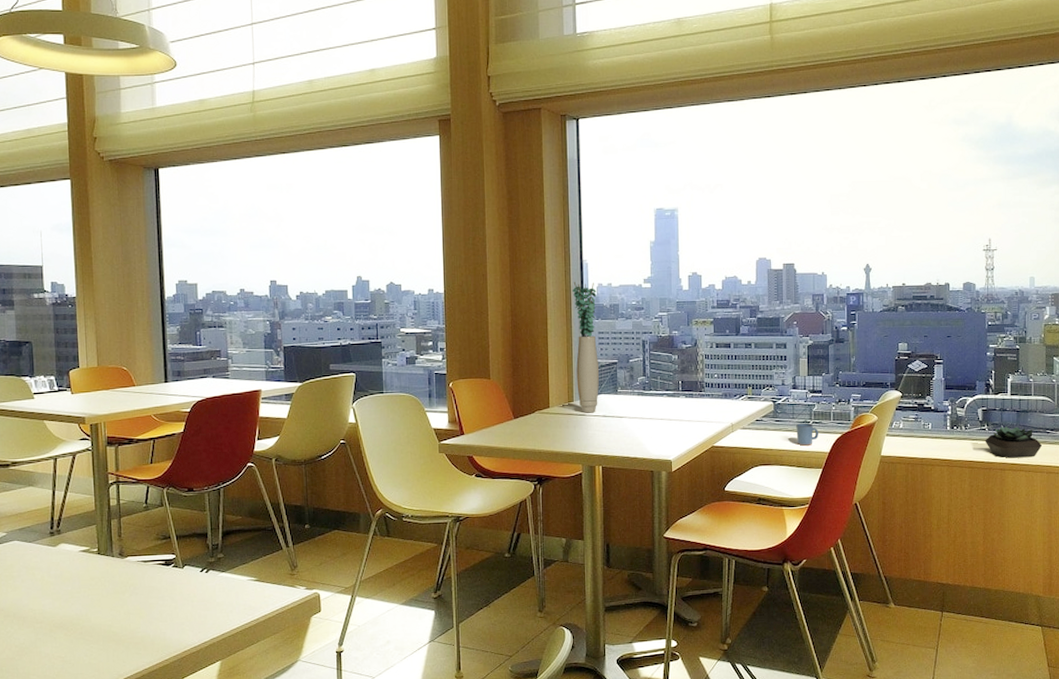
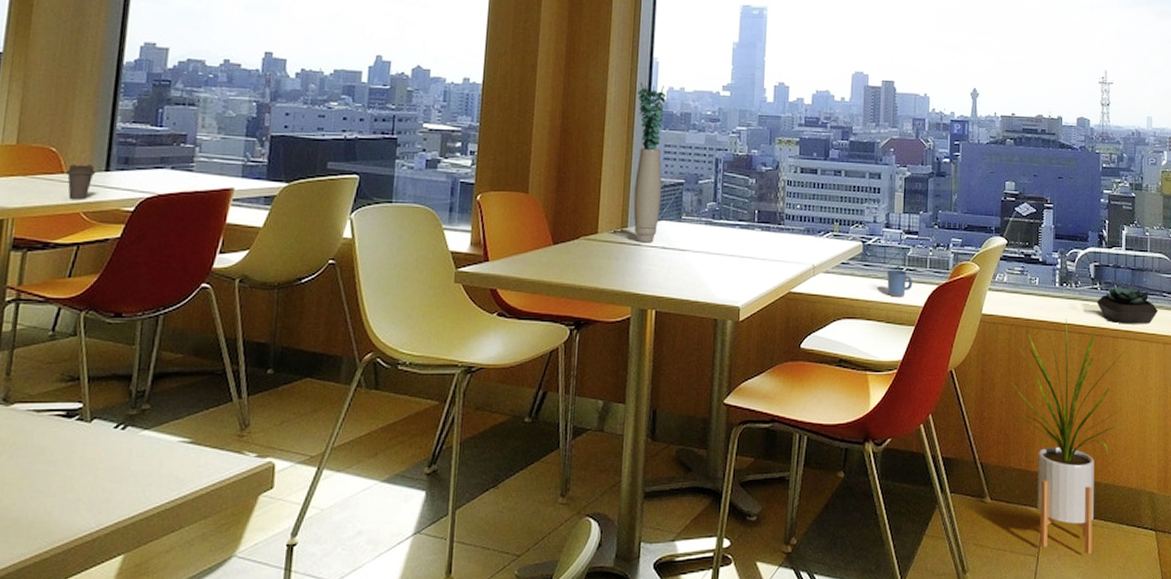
sippy cup: none [136,371,158,406] -> present [66,155,96,200]
house plant: none [909,456,1014,646] -> present [1011,318,1126,555]

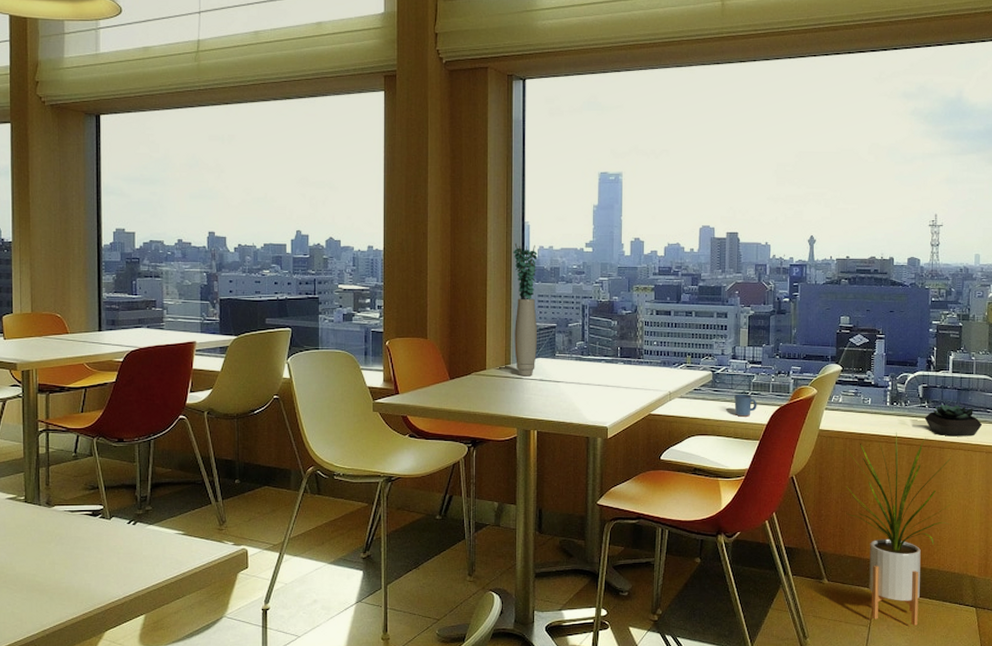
sippy cup: present [66,155,96,200] -> none [70,319,92,354]

